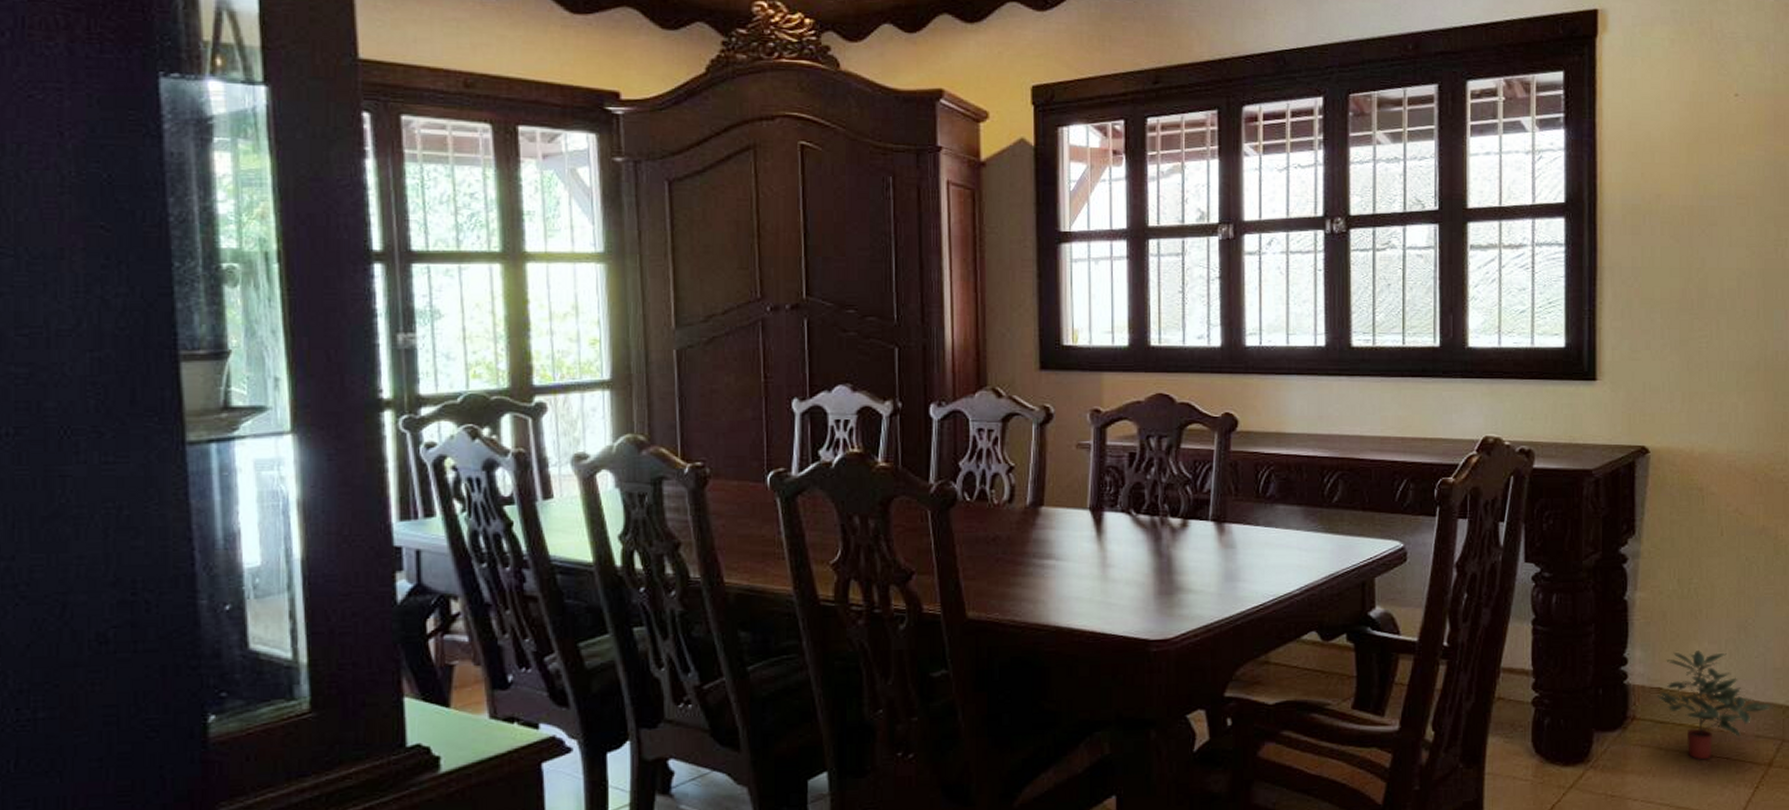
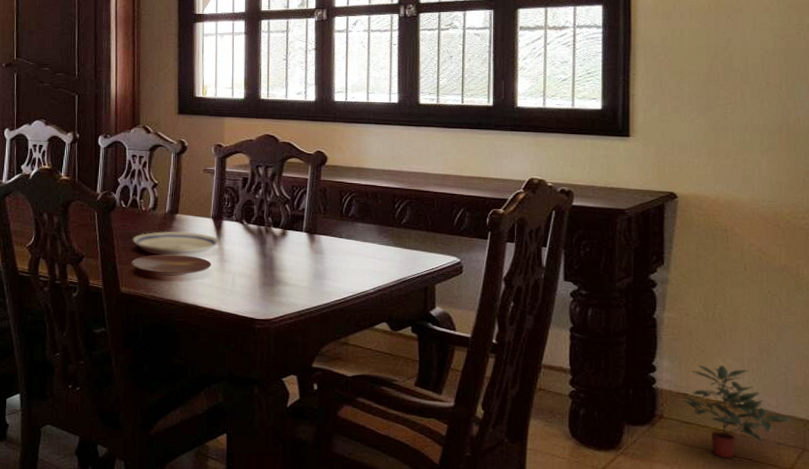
plate: none [980,562,1091,591] -> present [131,254,212,276]
plate: none [981,529,1099,564] -> present [132,231,219,256]

